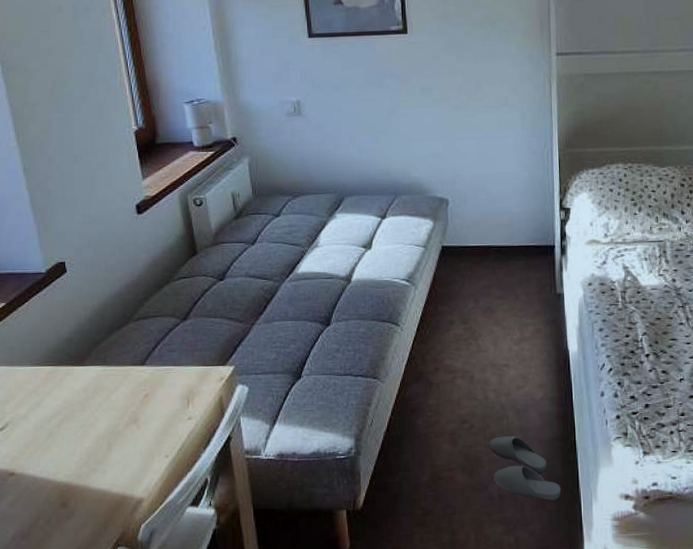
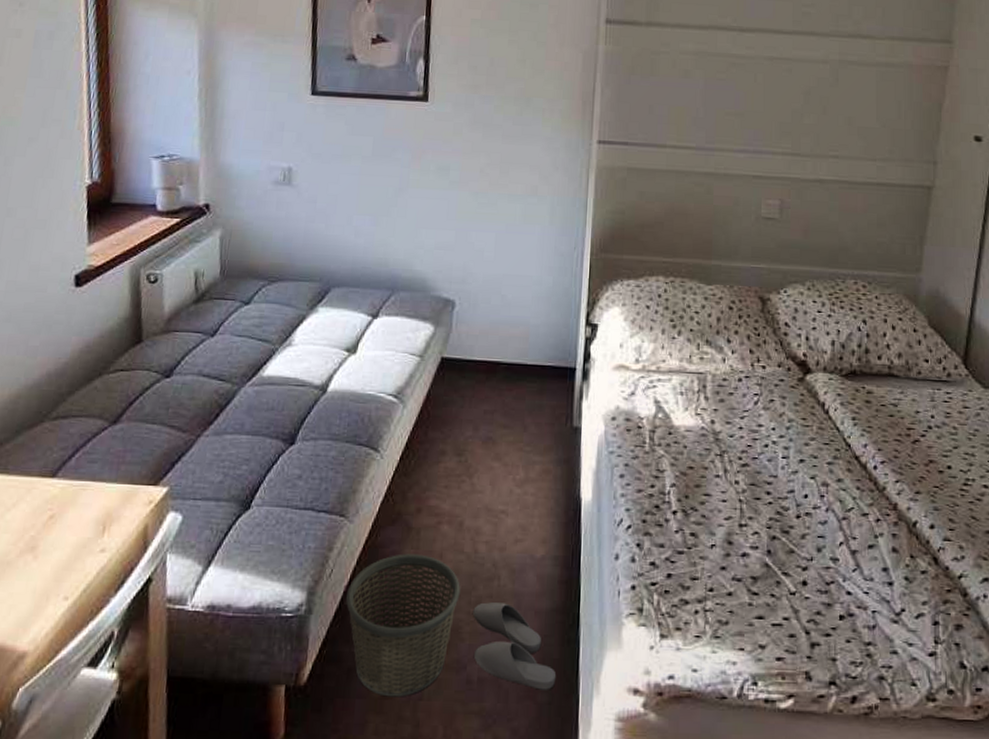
basket: none [385,403,477,514] -> present [345,553,460,697]

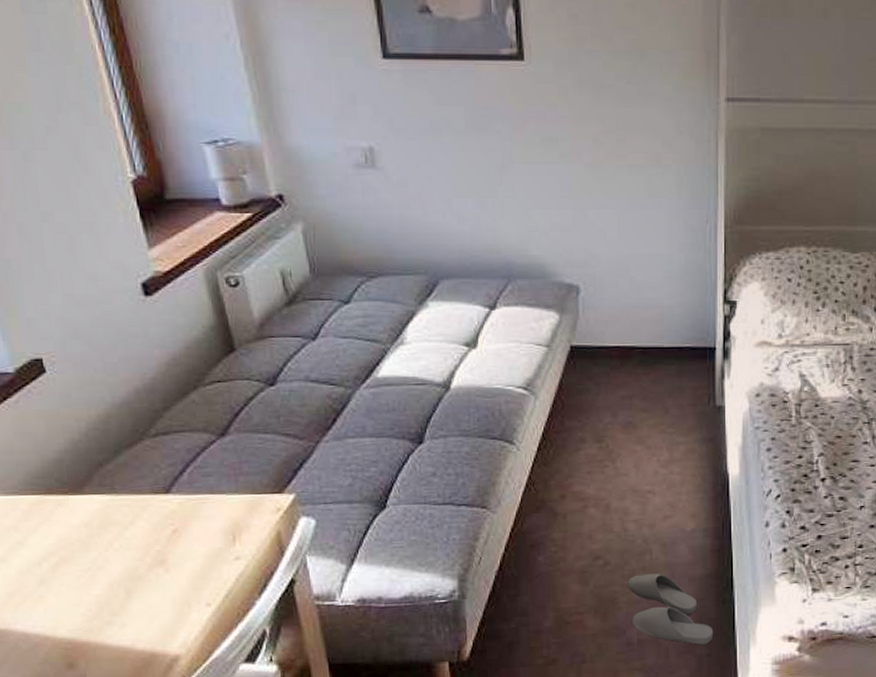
basket: present [345,553,460,697] -> none [498,537,613,663]

